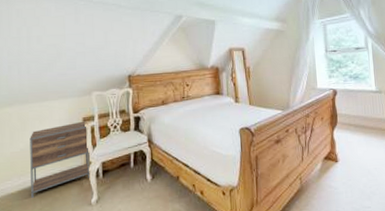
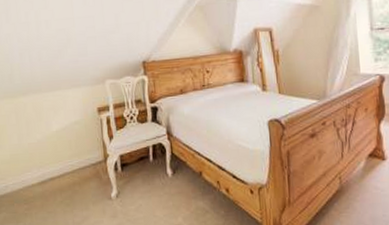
nightstand: present [30,121,90,198] -> none [46,111,109,190]

